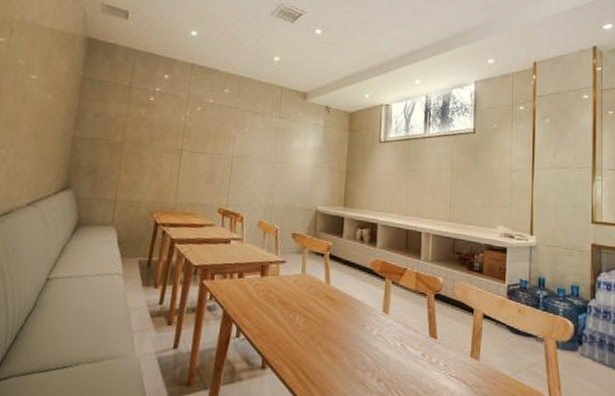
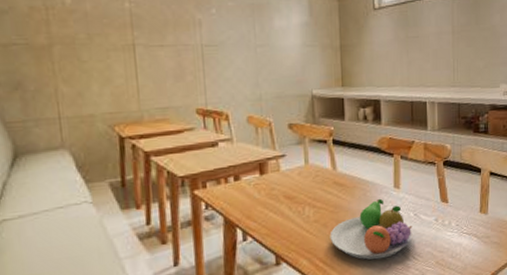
fruit bowl: none [315,320,398,386] -> present [330,198,413,260]

